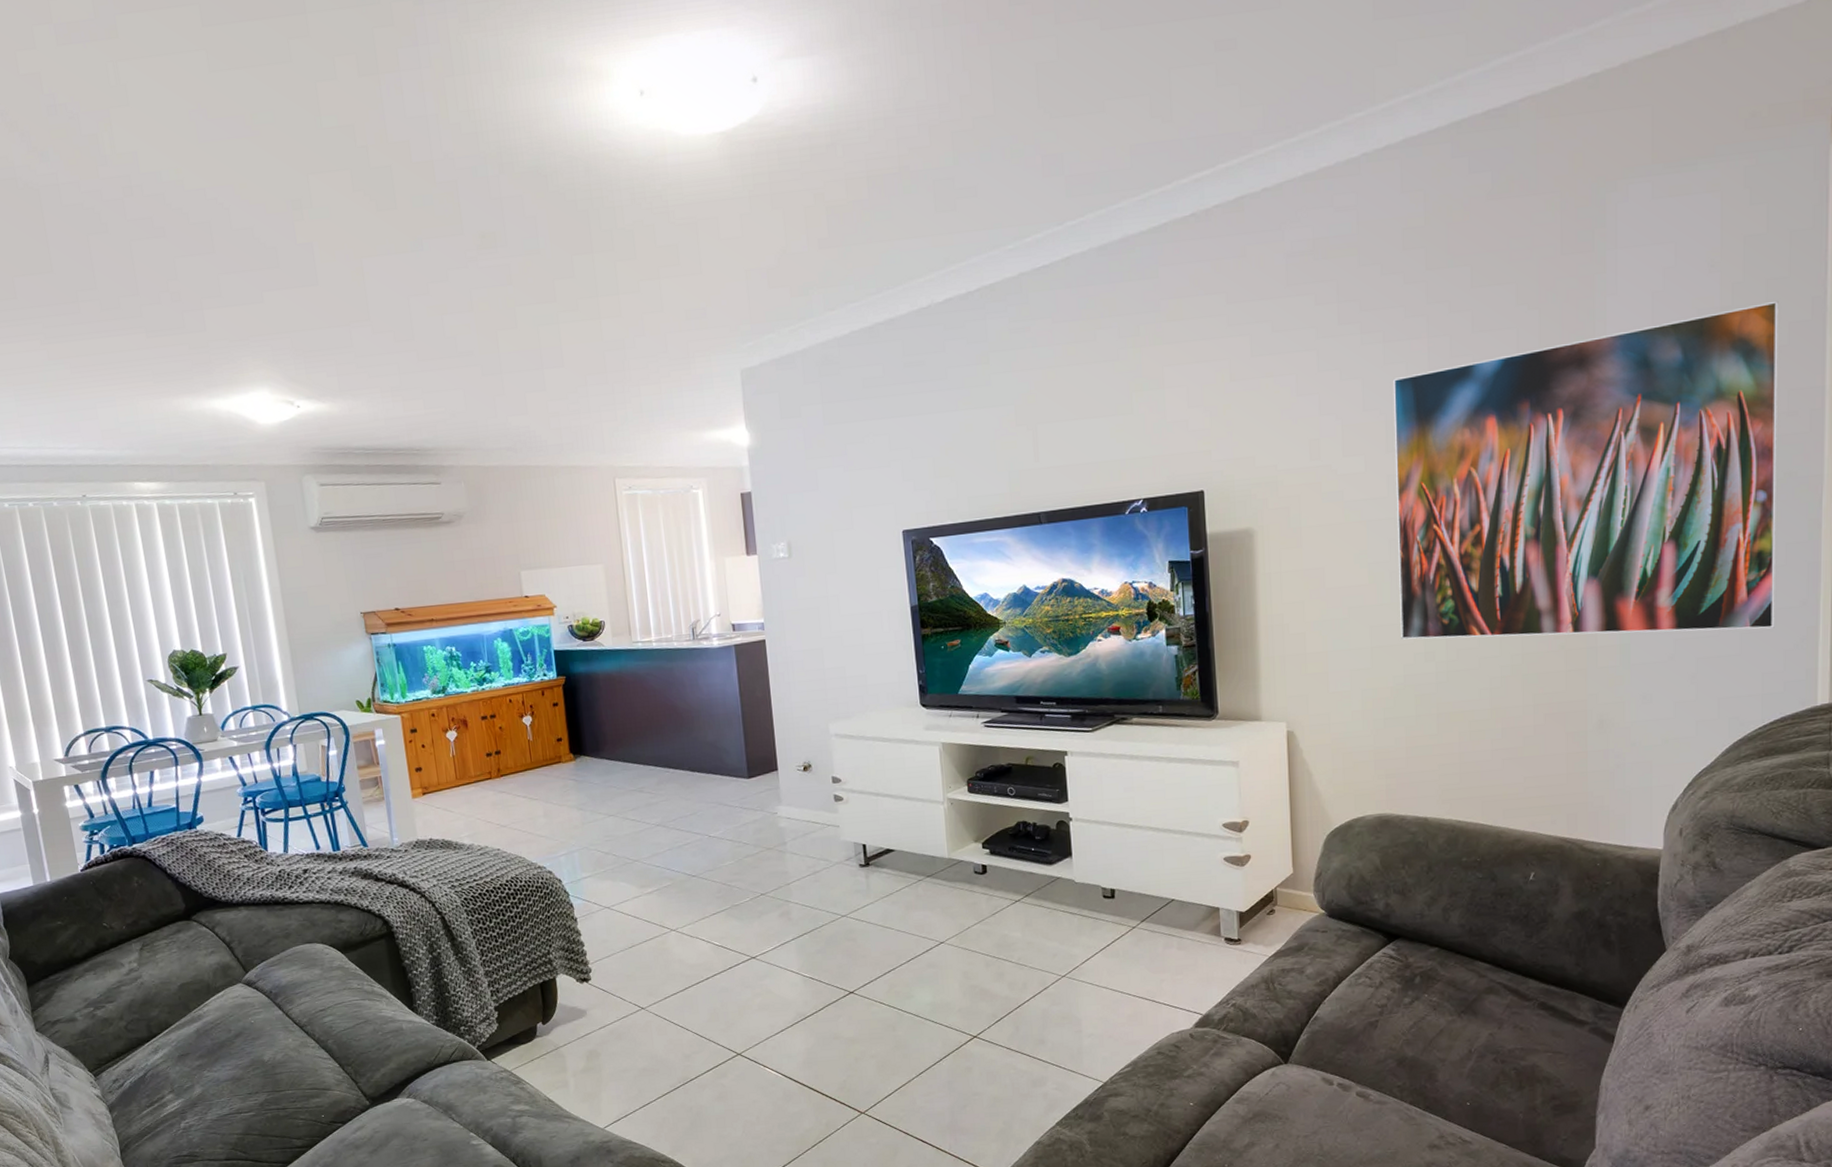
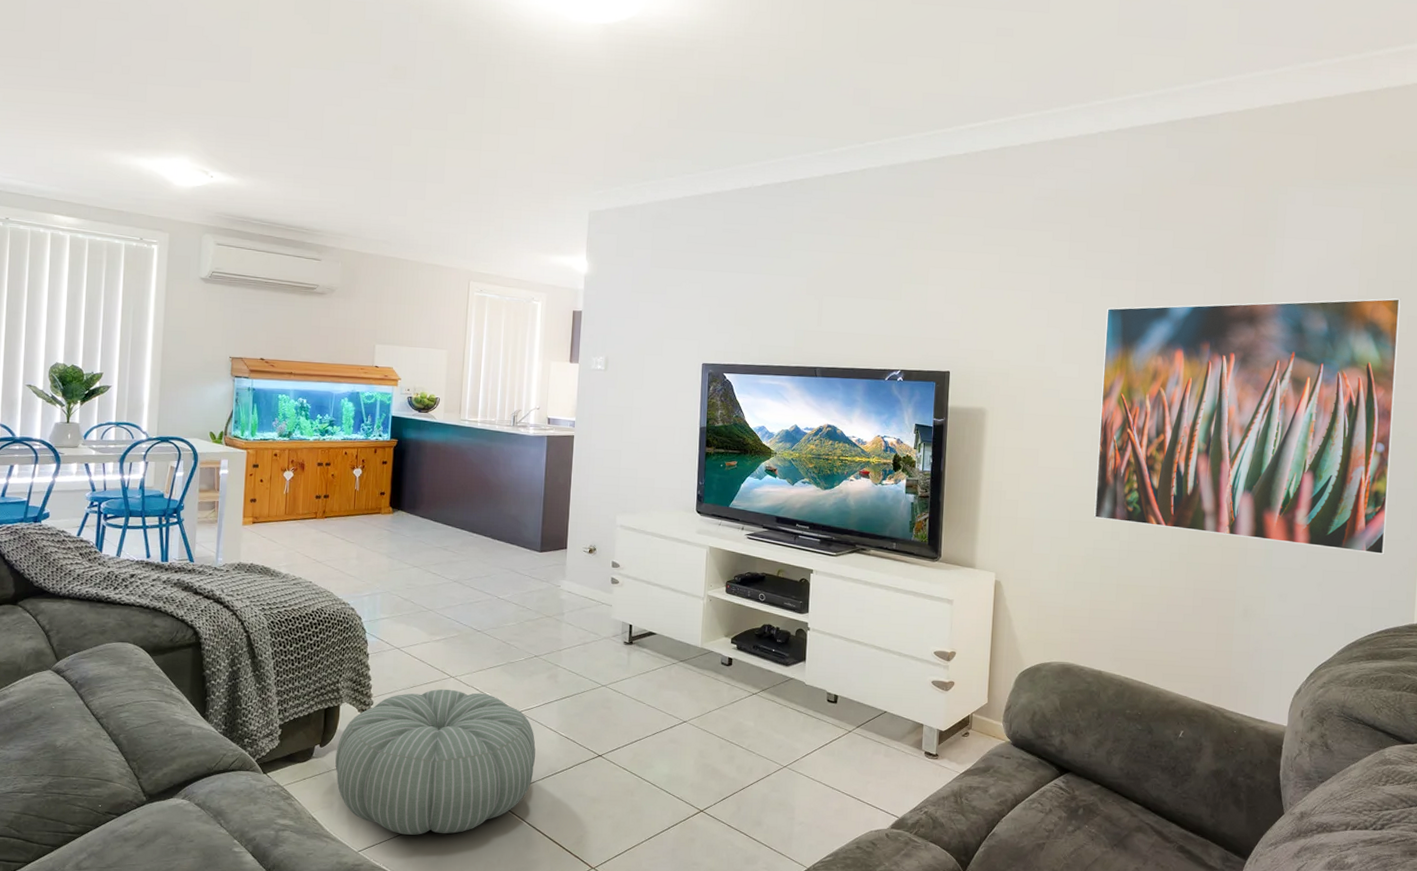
pouf: none [560,942,780,1104] -> present [335,688,536,835]

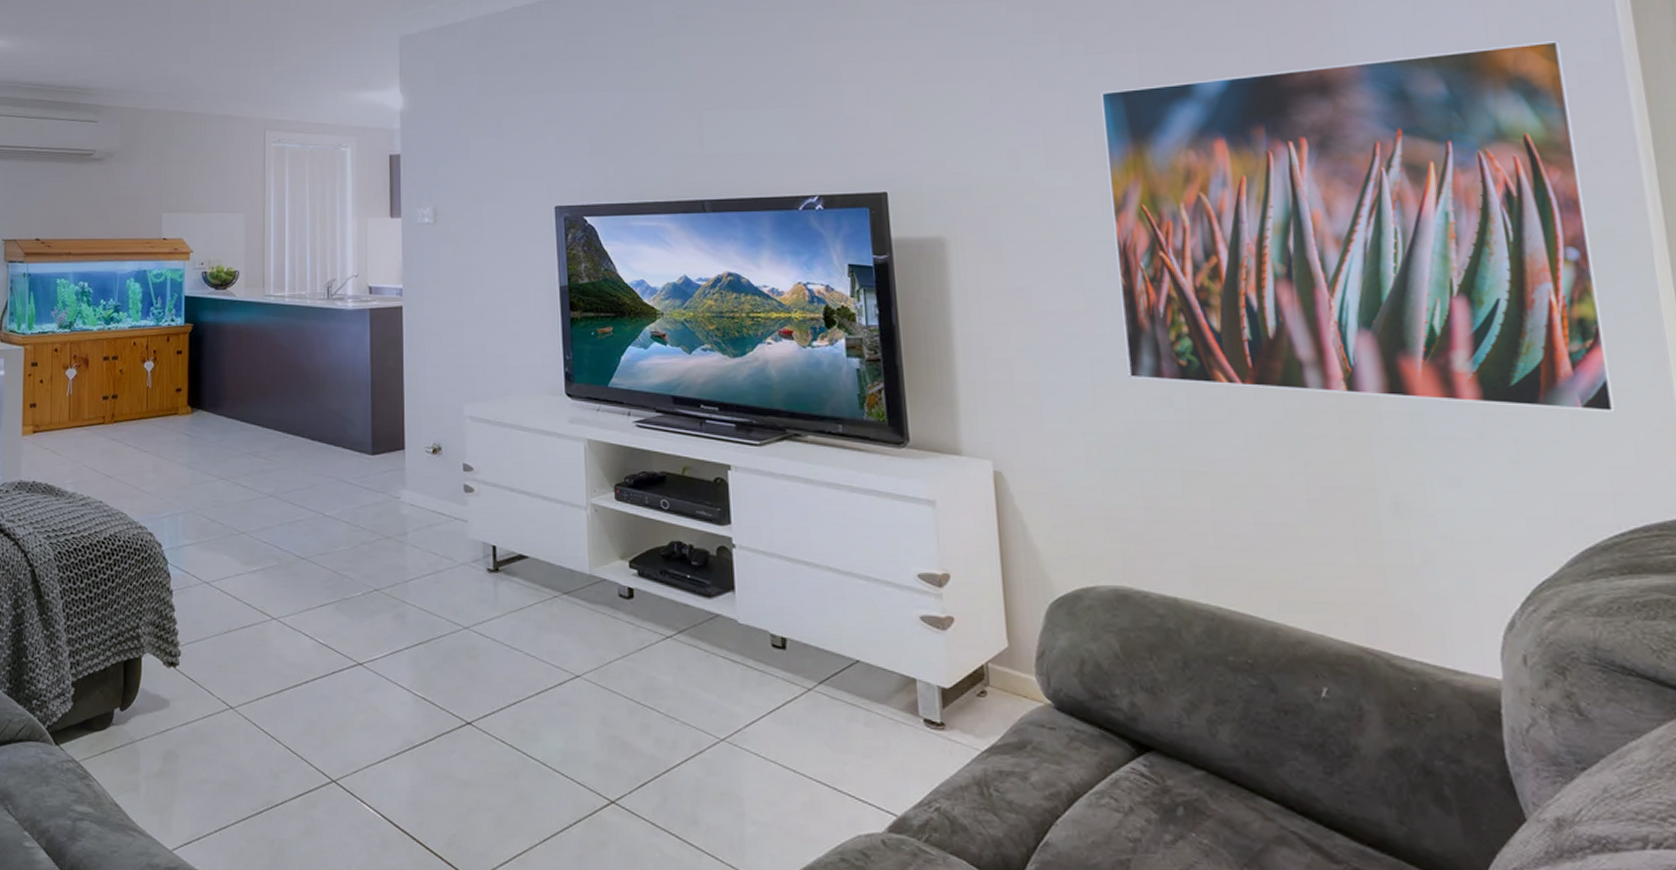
pouf: present [335,688,536,835] -> none [139,634,385,829]

